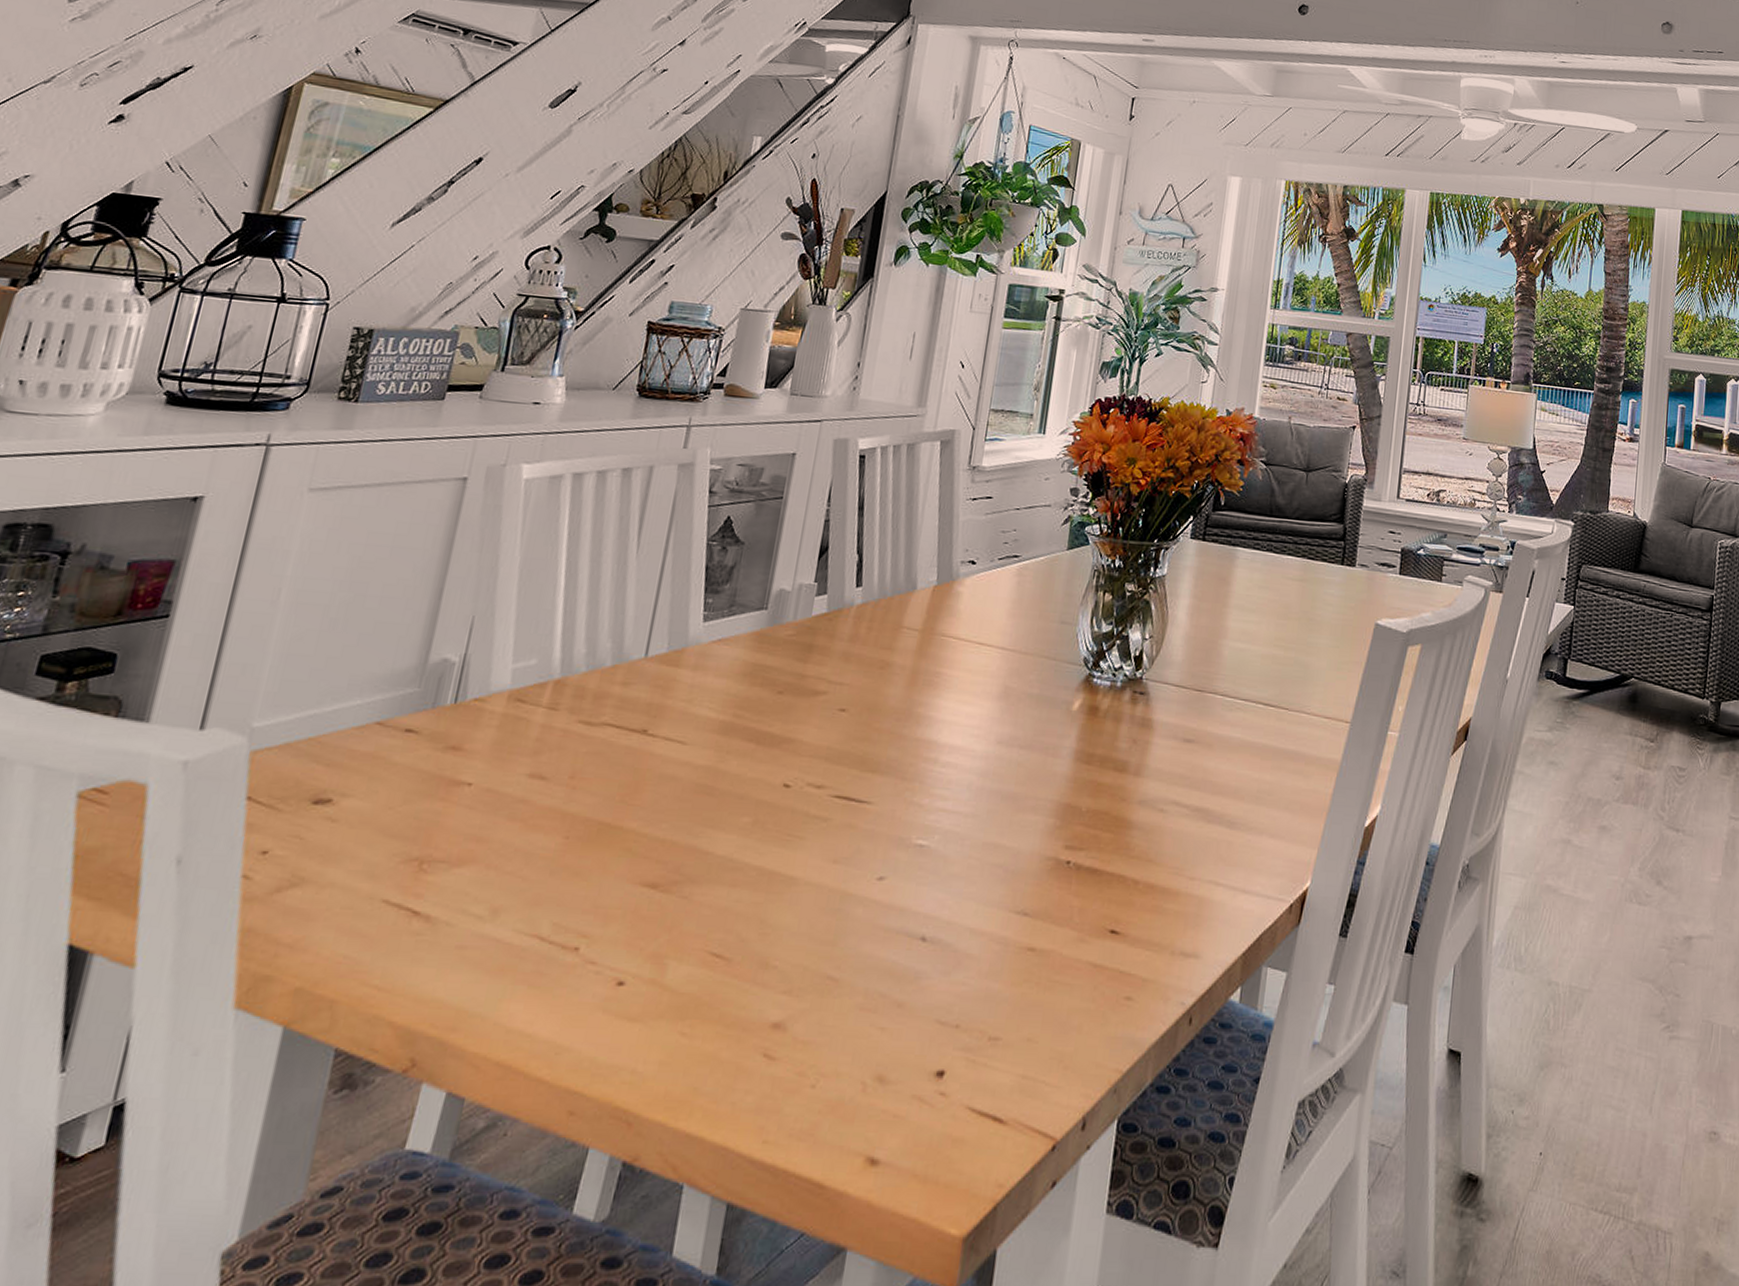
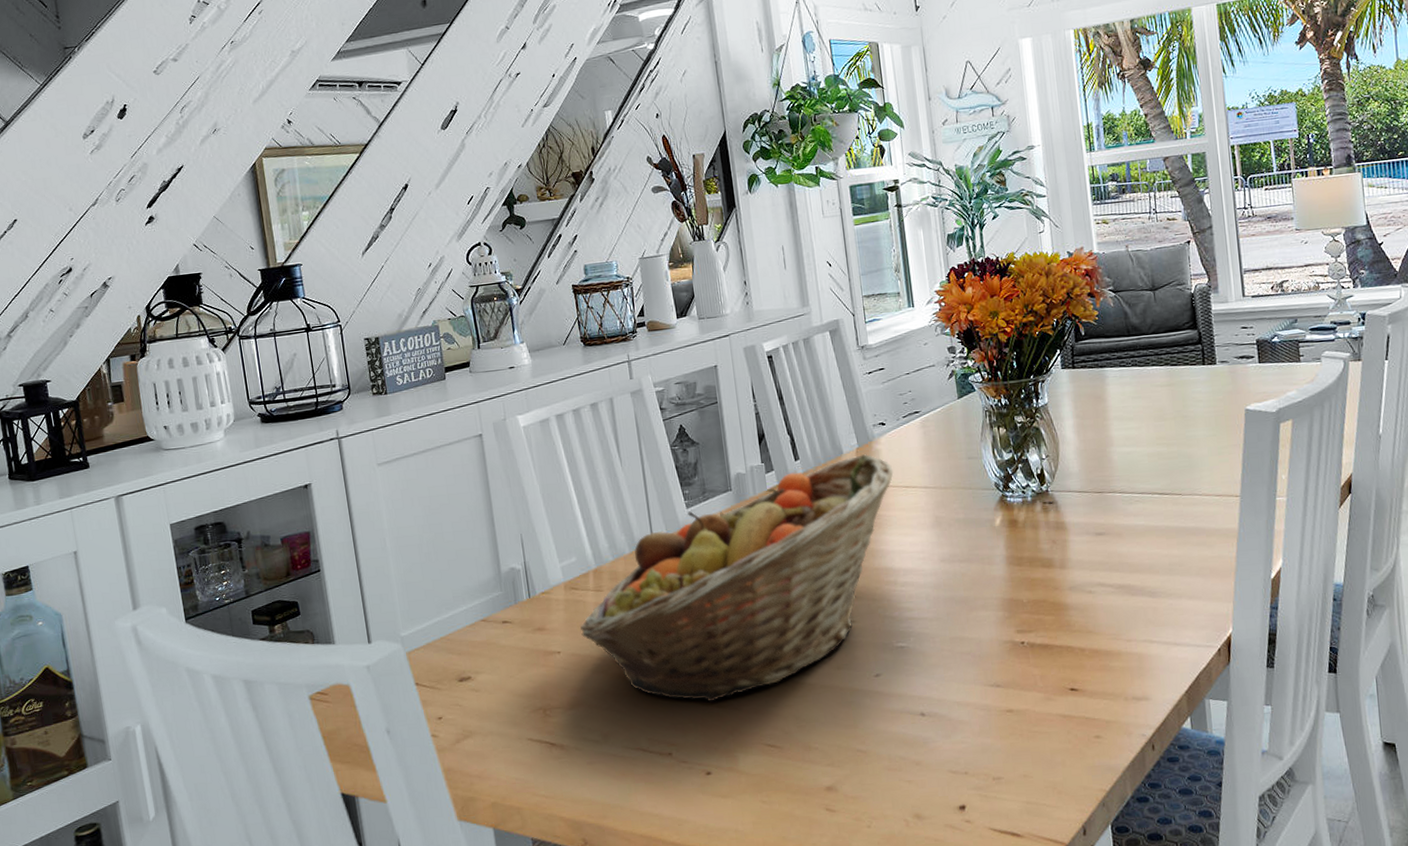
fruit basket: none [509,594,971,884] -> present [580,454,894,702]

